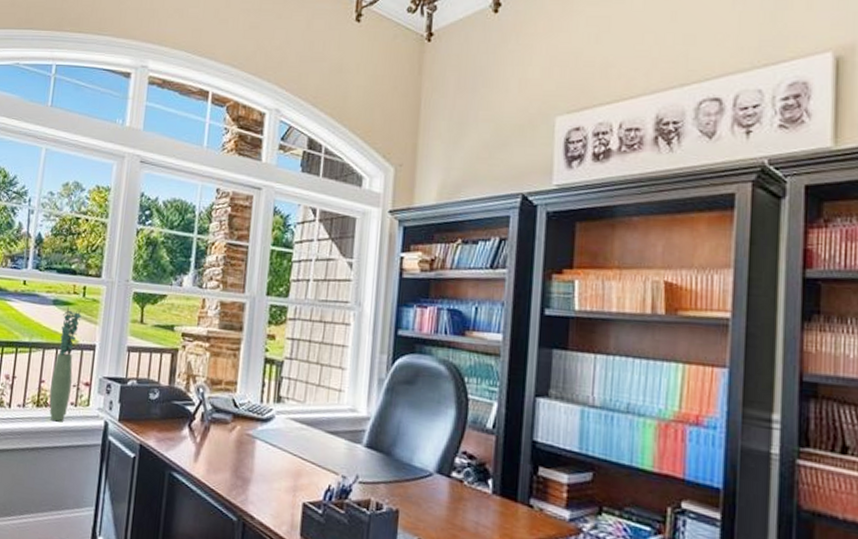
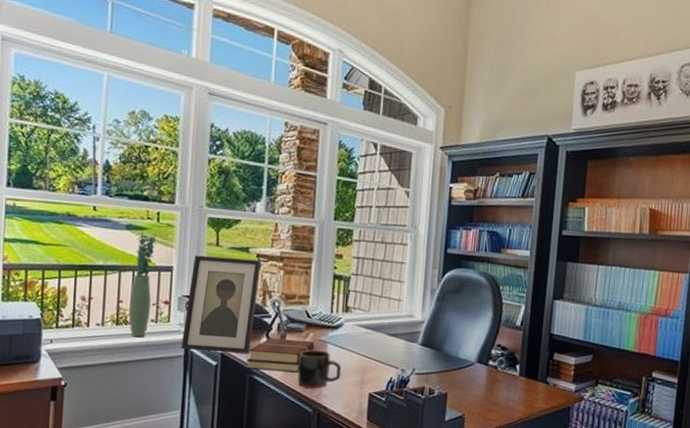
picture frame: none [98,333,187,446] -> present [180,255,262,353]
books: none [165,429,242,472] -> present [246,338,315,373]
mug: none [221,445,272,493] -> present [297,349,342,389]

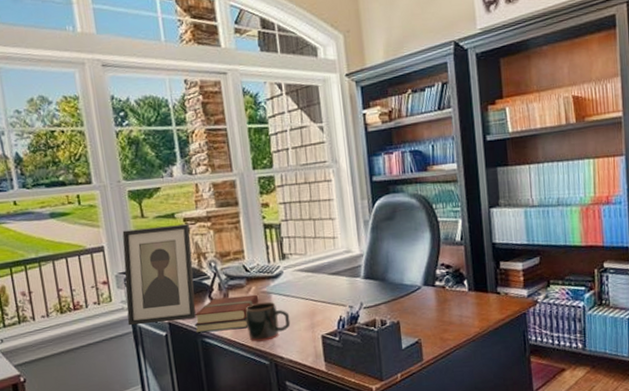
vase: present [129,230,157,338] -> none [62,216,92,323]

